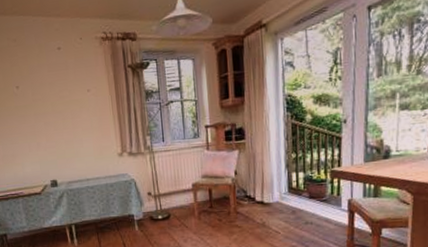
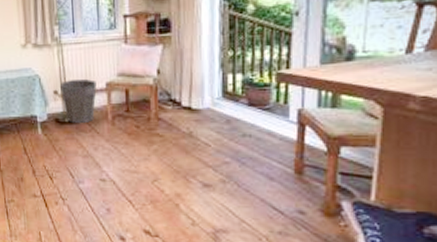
waste bin: none [152,181,185,220] -> present [59,79,97,124]

